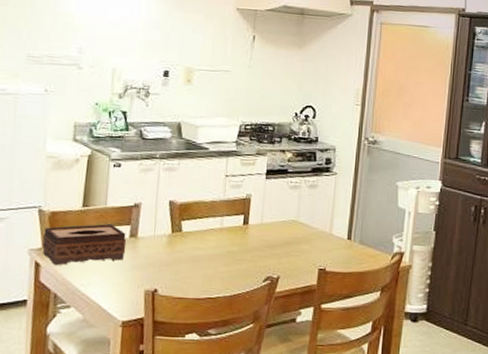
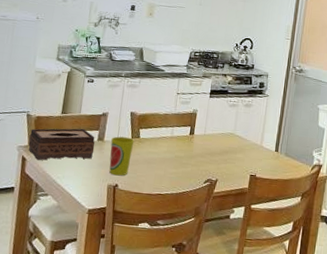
cup: none [145,231,176,279] -> present [109,136,135,176]

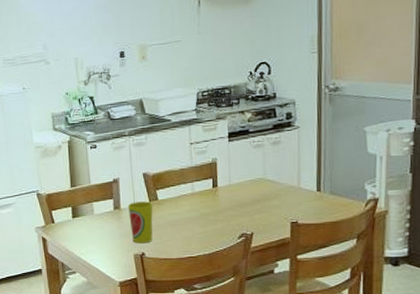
tissue box: present [28,128,95,161] -> none [44,199,113,240]

